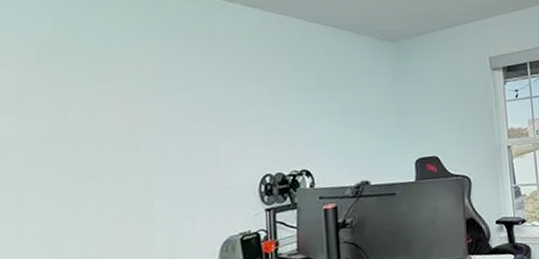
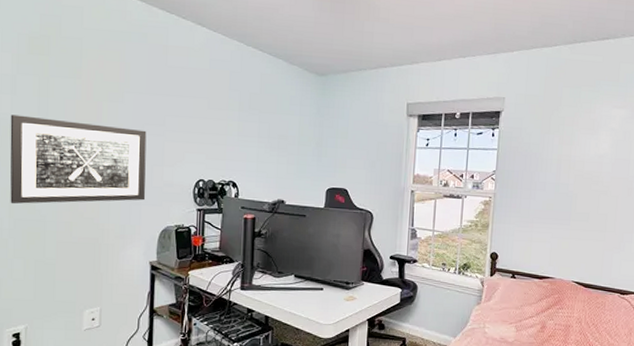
wall art: none [15,129,200,247] -> present [10,114,147,204]

